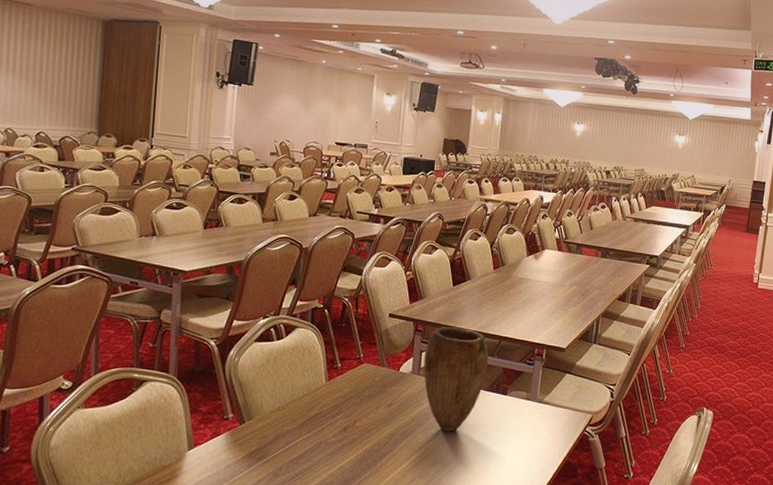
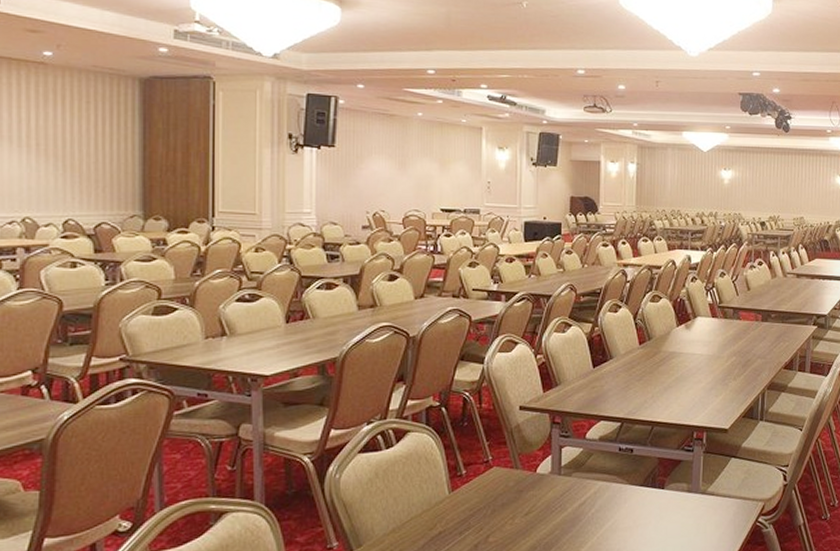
vase: present [423,326,489,432] -> none [565,414,641,538]

